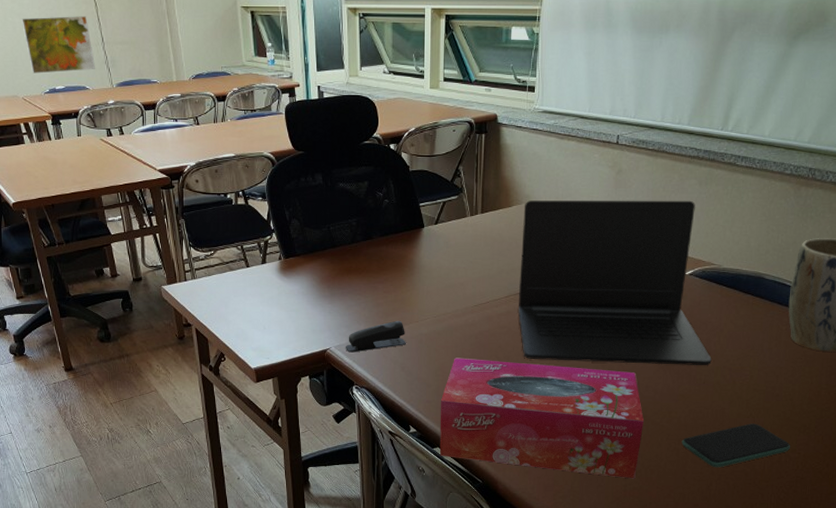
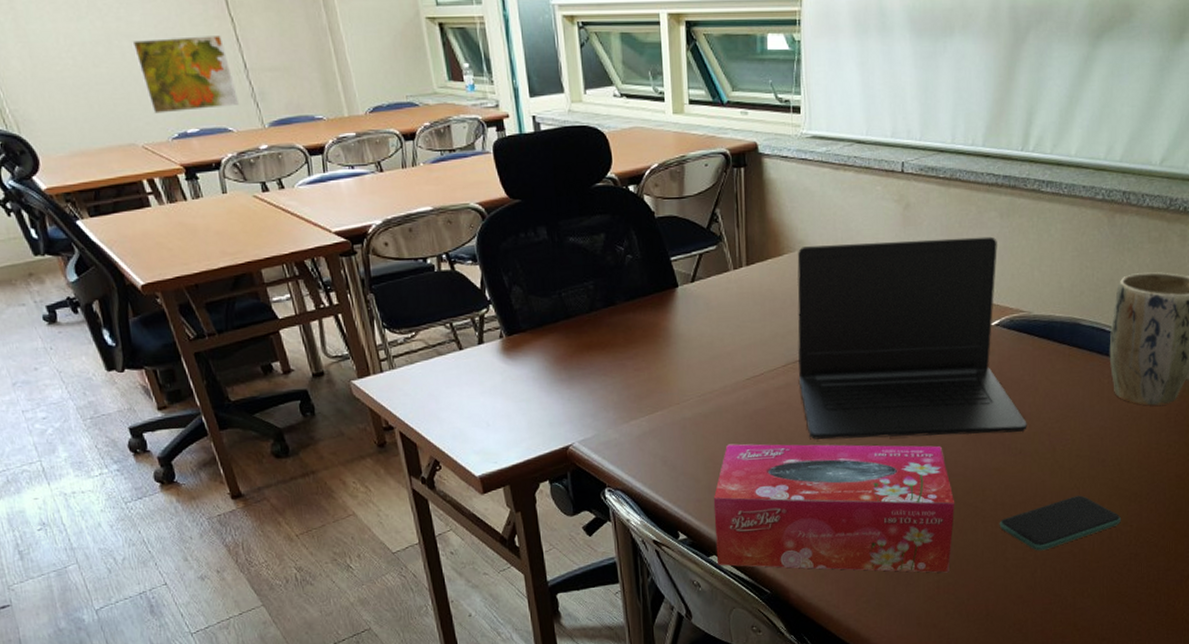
stapler: present [345,320,406,353] -> none [591,403,666,448]

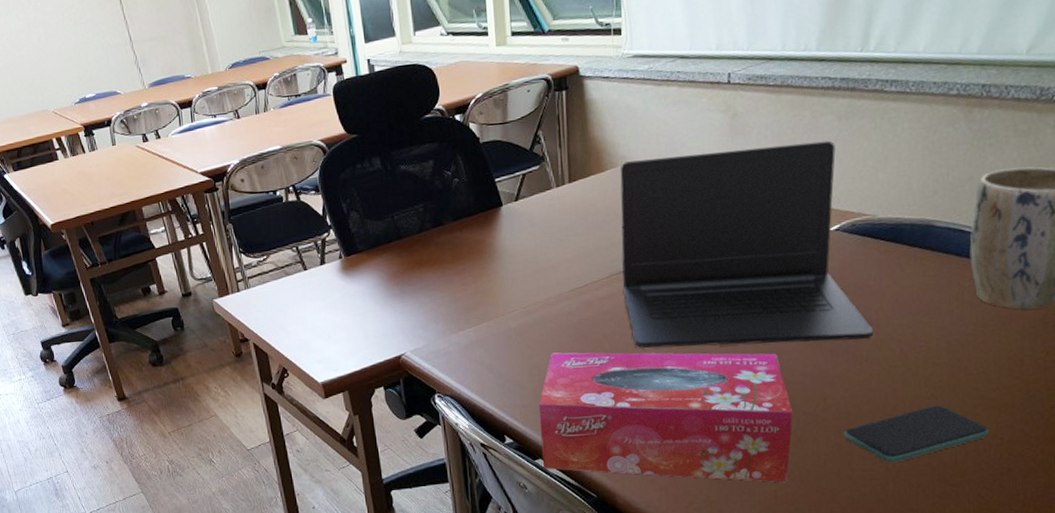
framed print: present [132,36,238,114] -> none [46,16,125,84]

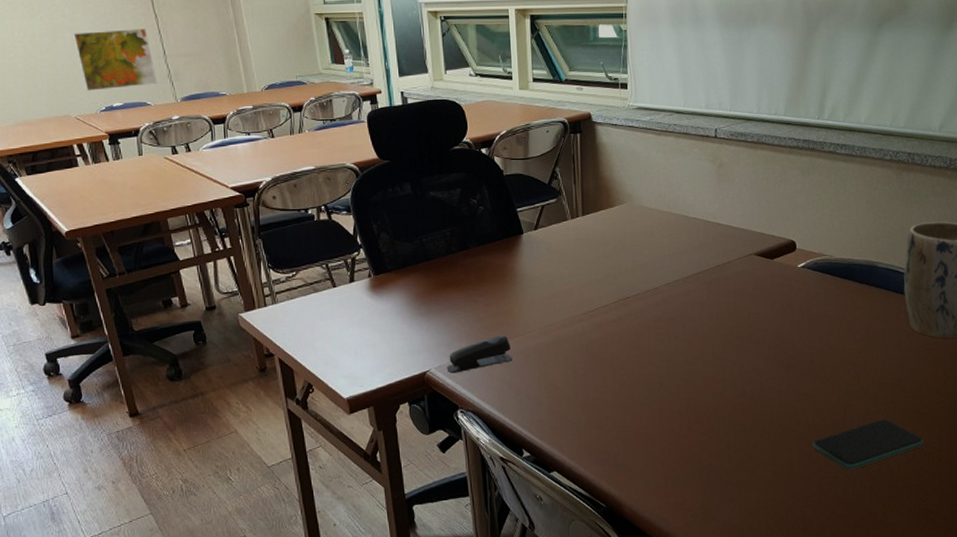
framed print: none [46,16,125,84] -> present [73,29,157,91]
stapler: none [422,315,493,357] -> present [446,334,513,374]
tissue box: present [538,352,793,483] -> none [554,370,772,490]
laptop: present [620,140,874,348] -> none [626,191,834,367]

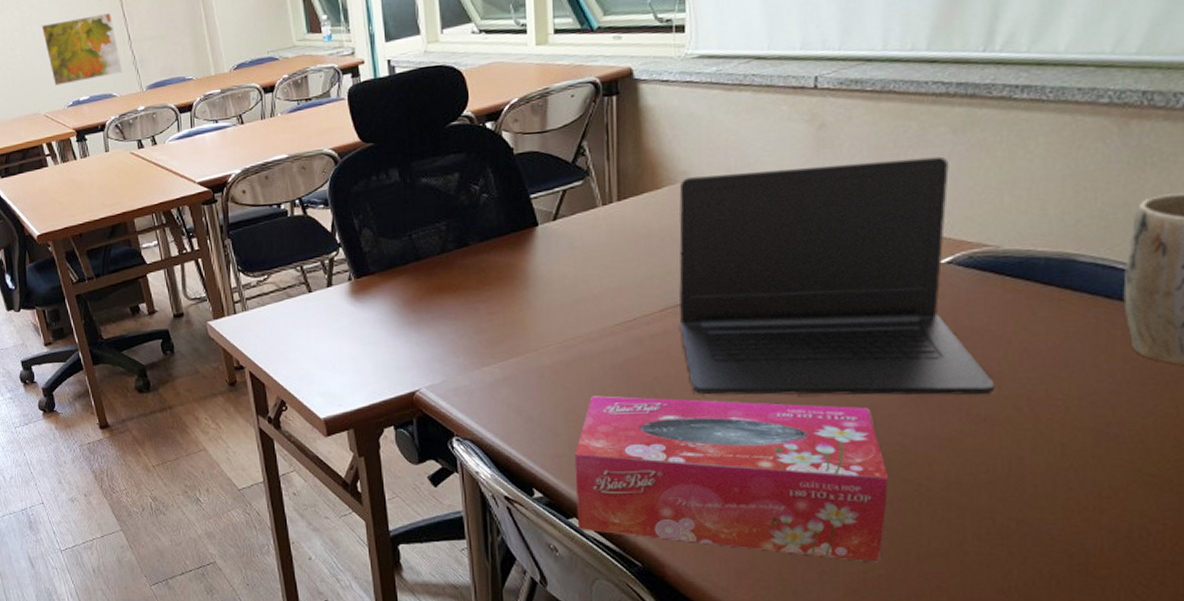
stapler: present [446,334,513,374] -> none [439,349,522,394]
tissue box: none [554,370,772,490] -> present [574,395,889,563]
laptop: none [626,191,834,367] -> present [678,156,995,395]
smartphone: present [812,419,923,470] -> none [953,479,1147,547]

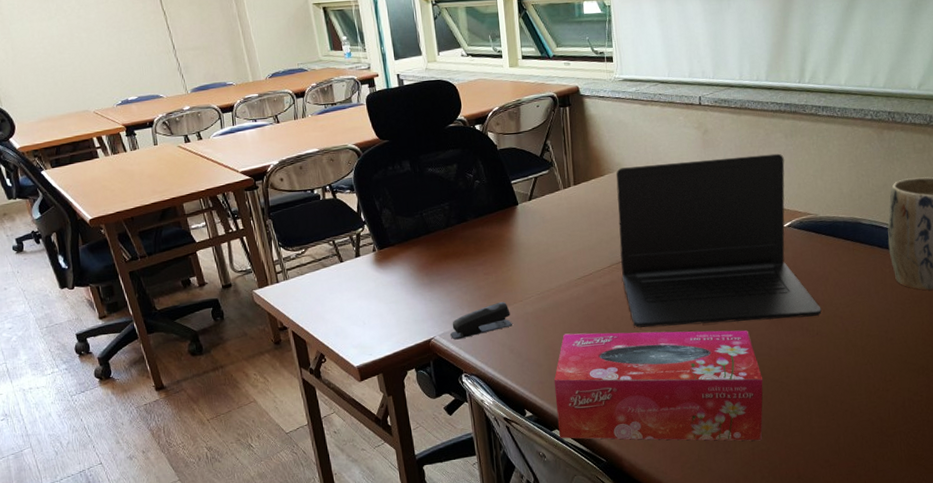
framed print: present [41,13,122,86] -> none [88,25,168,87]
stapler: none [439,349,522,394] -> present [449,301,512,340]

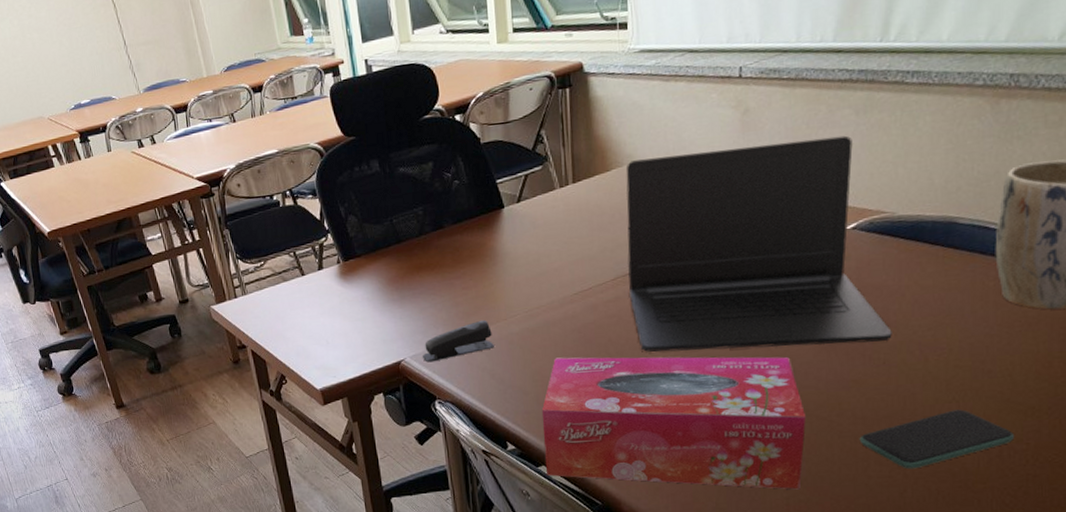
smartphone: none [803,370,912,420] -> present [859,409,1014,469]

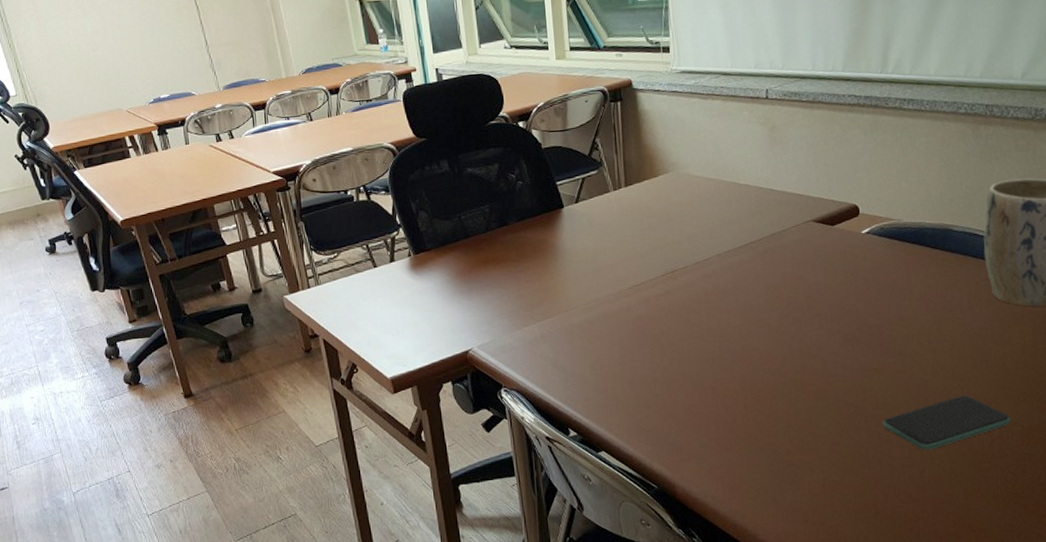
stapler: present [422,319,494,363] -> none [488,311,556,352]
tissue box: present [541,357,807,490] -> none [600,347,836,471]
laptop: present [626,135,892,352] -> none [671,152,905,343]

